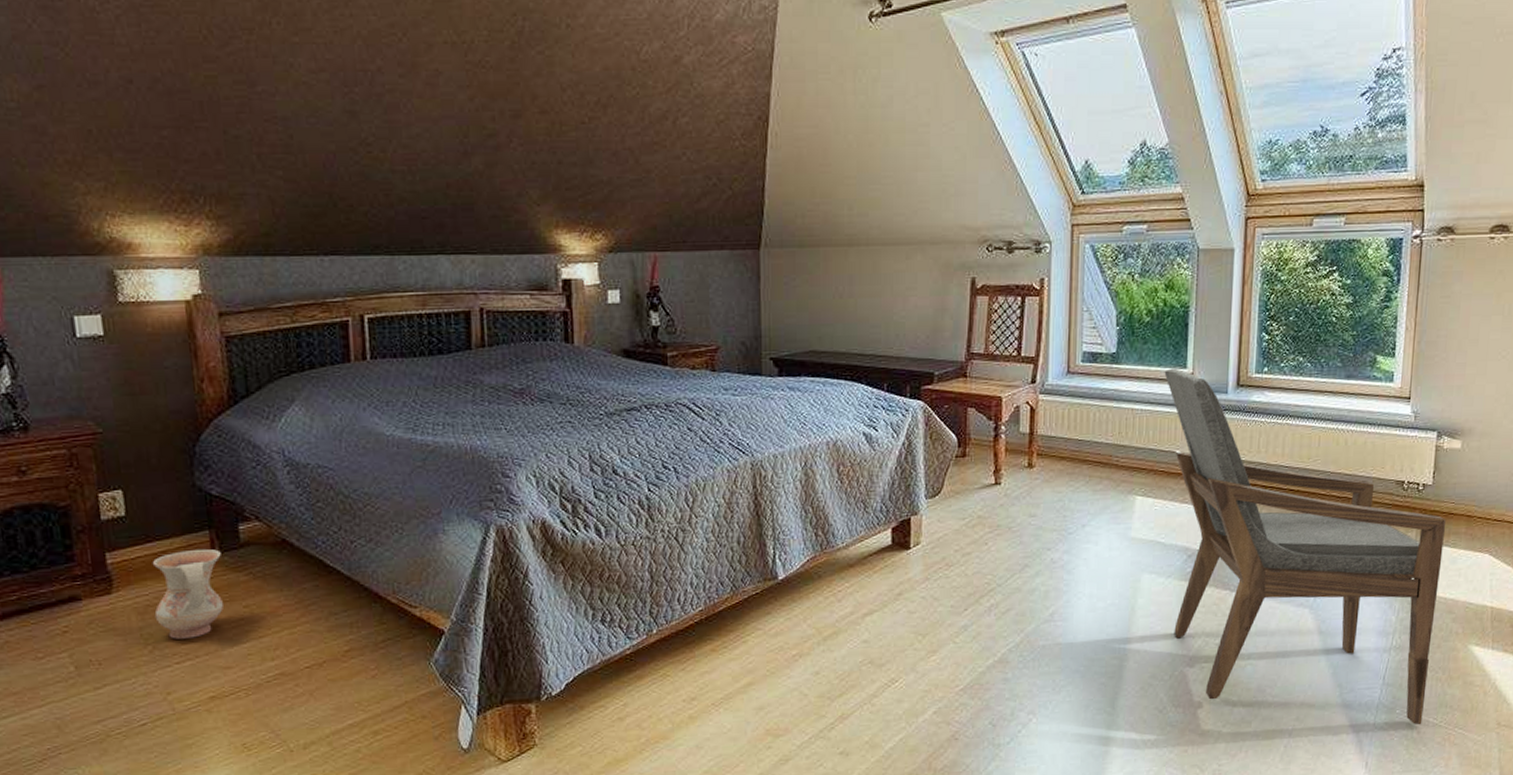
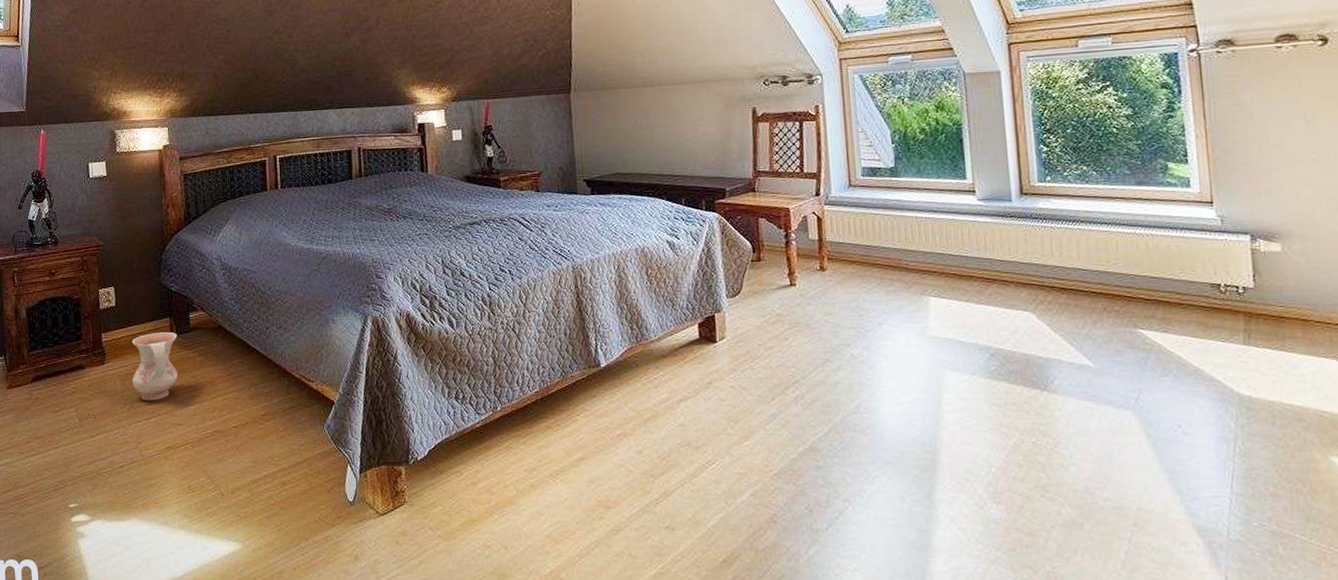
armchair: present [1164,368,1447,725] -> none [944,179,1288,541]

